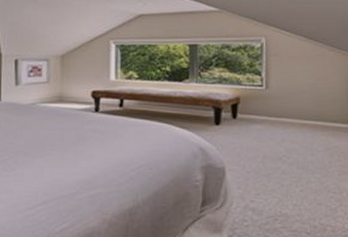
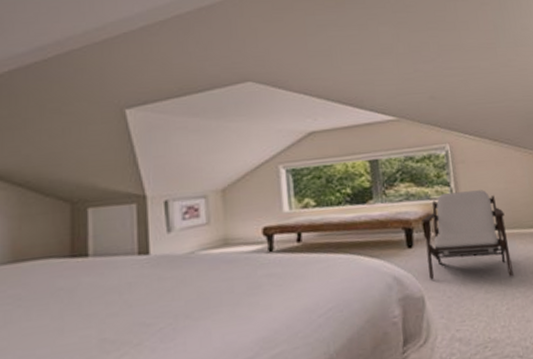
armchair: none [231,82,311,163] -> present [421,190,514,280]

